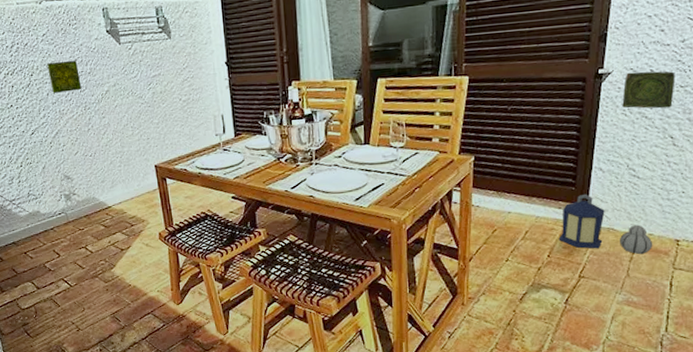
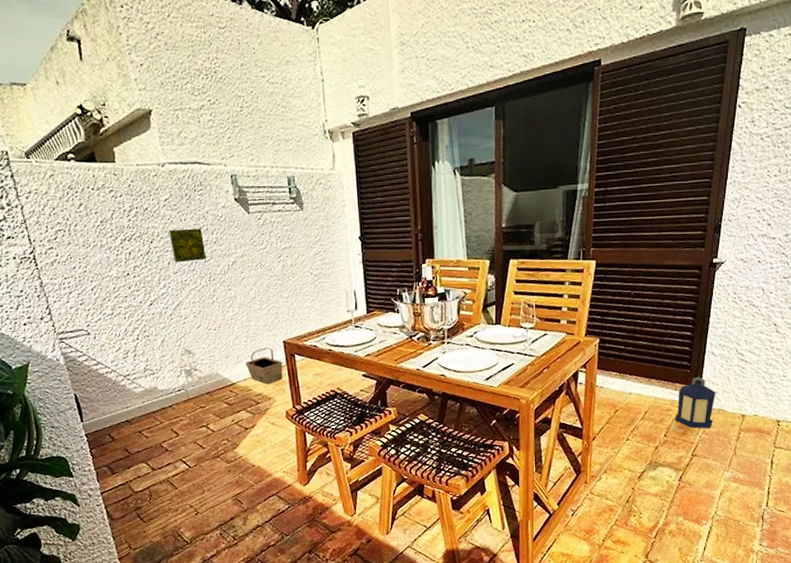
basket: none [120,172,156,208] -> present [245,347,283,385]
gourd: present [620,224,653,254] -> none [729,406,757,434]
ceramic tile: present [622,71,675,109] -> none [733,262,780,298]

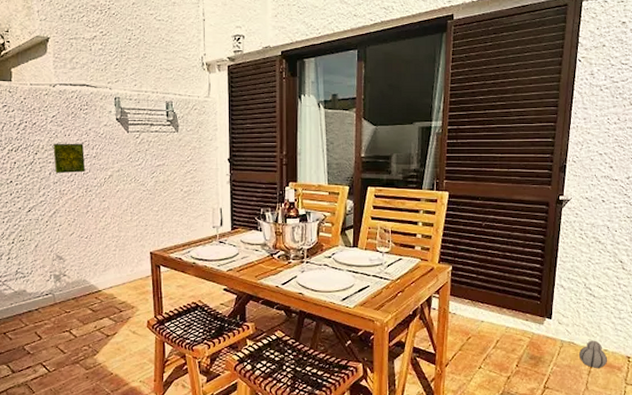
basket: present [245,347,283,385] -> none [112,257,149,294]
lantern: present [674,376,716,429] -> none [526,308,566,361]
gourd: none [729,406,757,434] -> present [579,340,608,368]

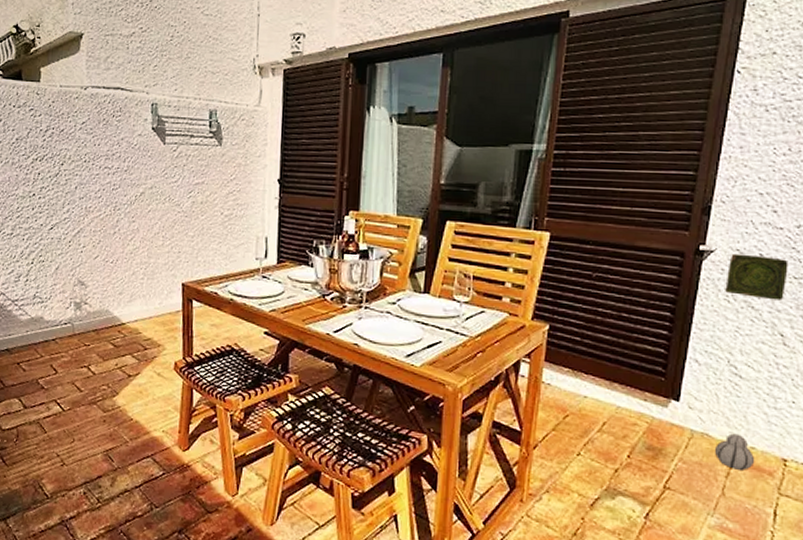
decorative tile: present [53,144,86,174] -> none [81,154,115,188]
ceramic tile: none [579,201,623,235] -> present [725,253,789,301]

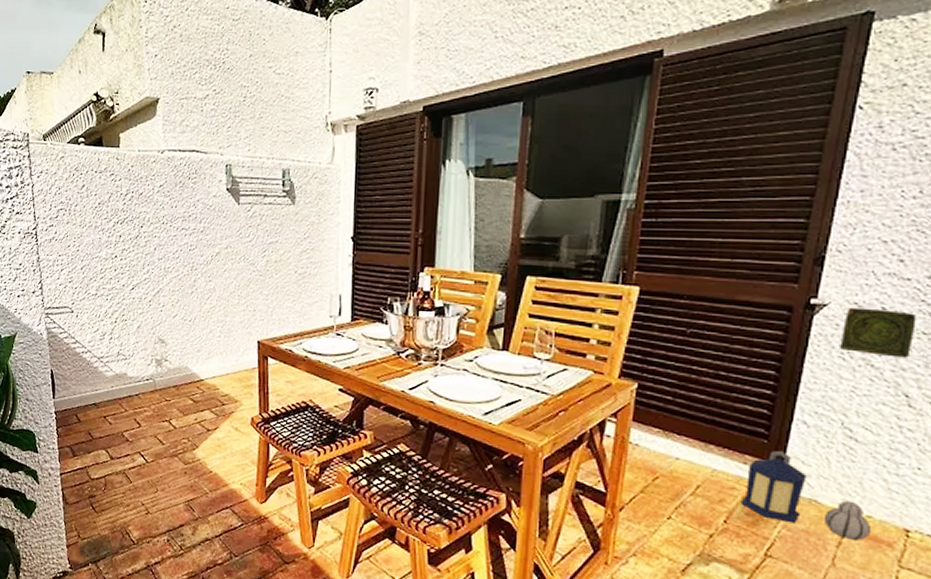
lantern: none [641,387,699,456] -> present [740,450,807,524]

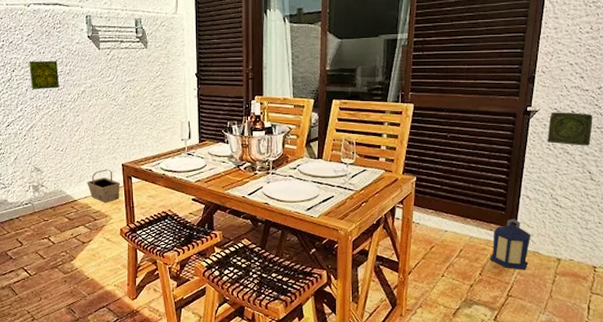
decorative tile: none [159,216,192,250] -> present [29,61,60,90]
basket: none [216,345,255,386] -> present [87,169,121,203]
gourd: present [825,500,872,540] -> none [544,250,573,277]

